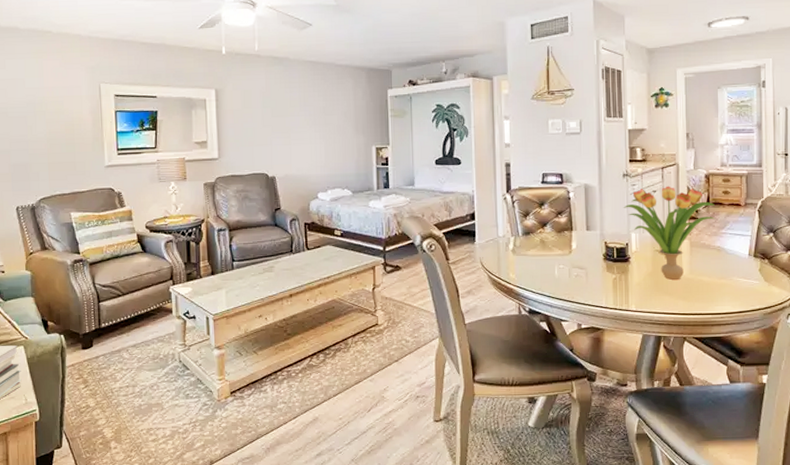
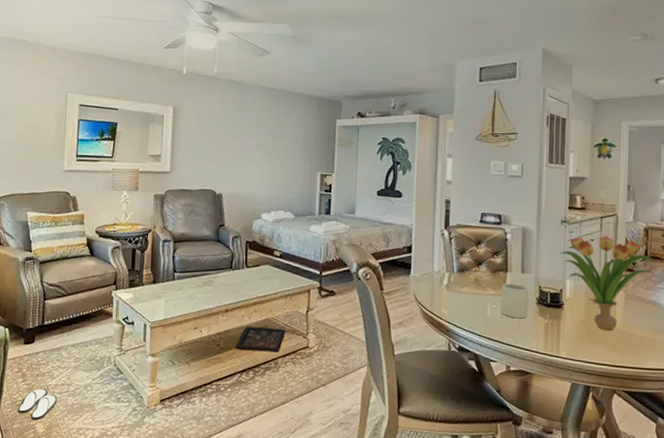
slippers: none [82,392,123,425] -> present [17,388,57,420]
decorative tray: none [303,308,353,334] -> present [235,326,286,353]
mug: none [567,241,596,276] -> present [500,283,529,319]

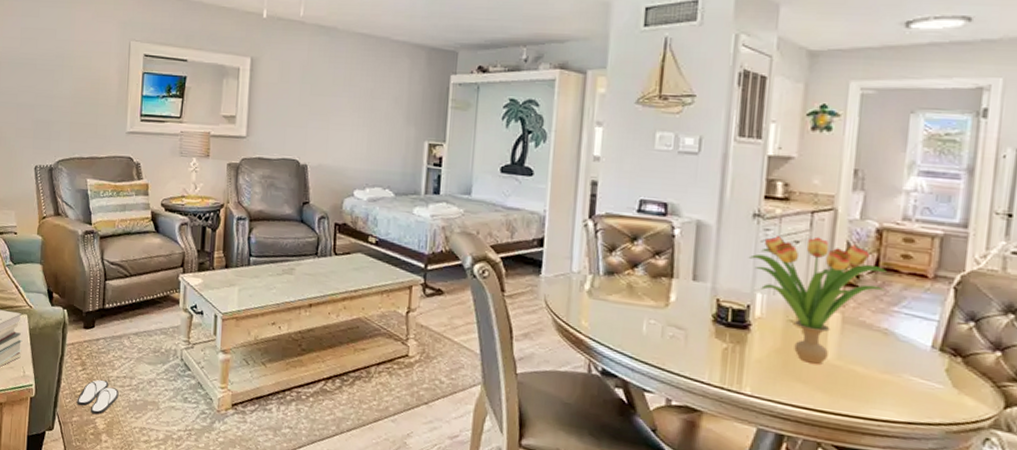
decorative tray: present [235,326,286,353] -> none [319,325,381,360]
mug: present [500,283,529,319] -> none [661,292,702,340]

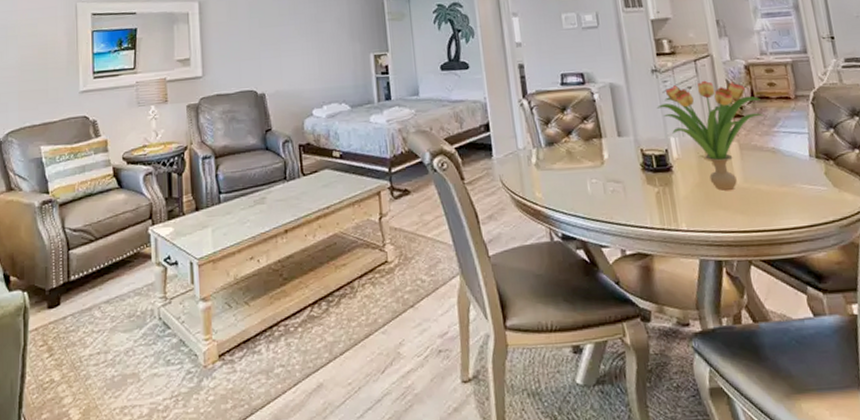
slippers: present [77,379,119,414] -> none [45,362,93,404]

